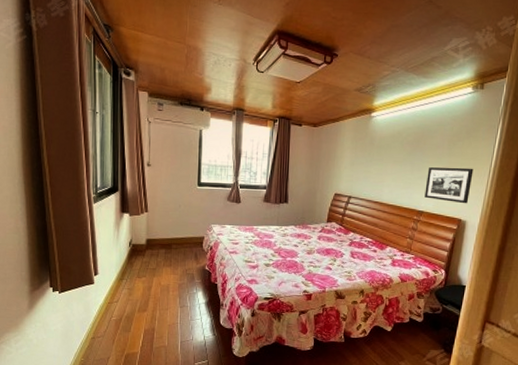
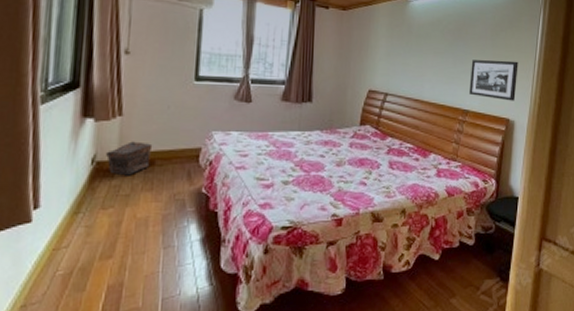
pouch: none [139,231,170,255] -> present [106,141,153,176]

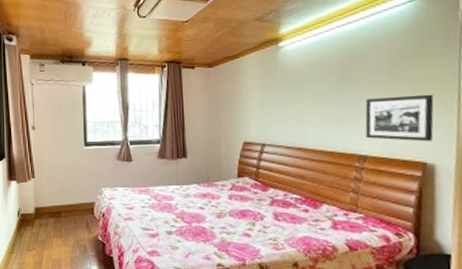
pouch: present [106,141,153,176] -> none [27,198,58,225]

